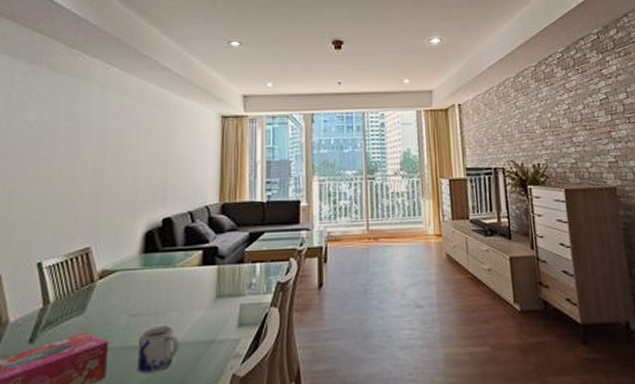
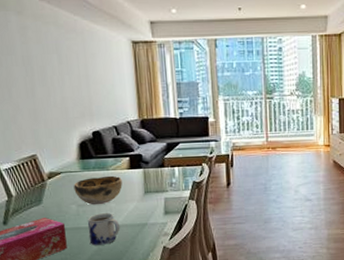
decorative bowl: none [129,274,190,315] -> present [73,175,123,205]

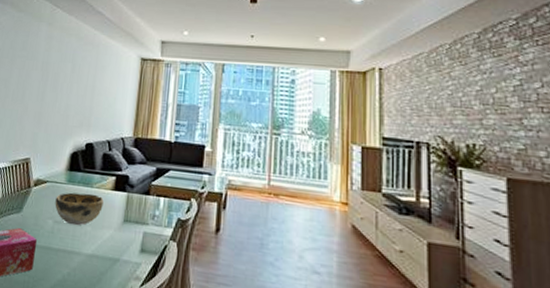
mug: present [88,213,121,245] -> none [56,235,91,276]

